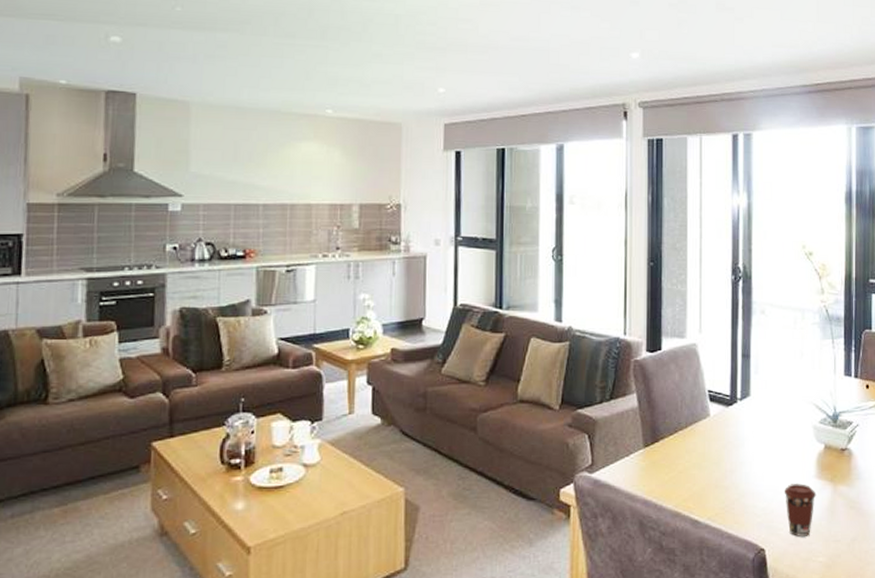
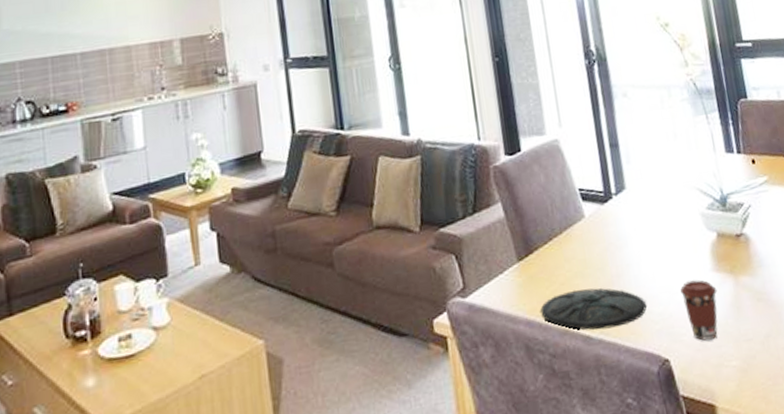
plate: none [658,478,752,516] -> present [540,287,646,331]

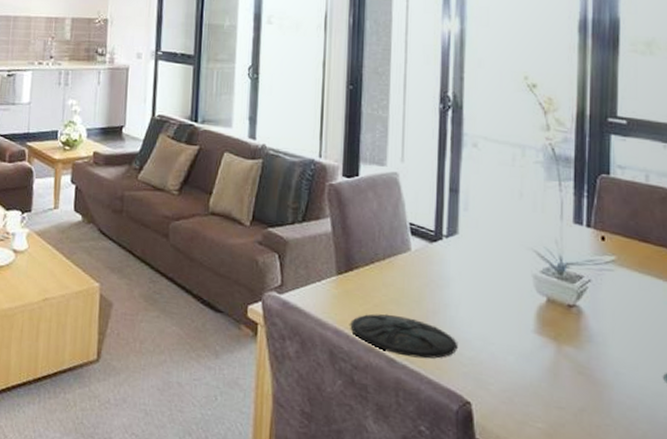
coffee cup: present [679,280,718,341] -> none [495,335,536,397]

